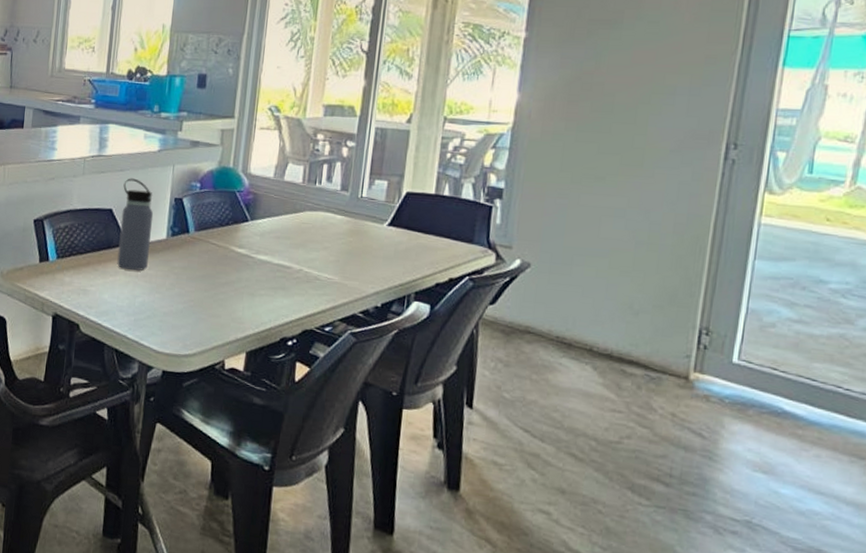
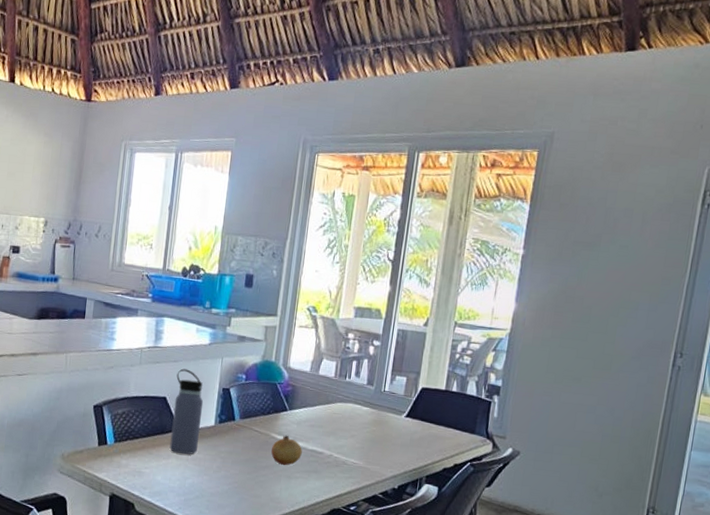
fruit: none [231,248,267,282] -> present [271,435,303,466]

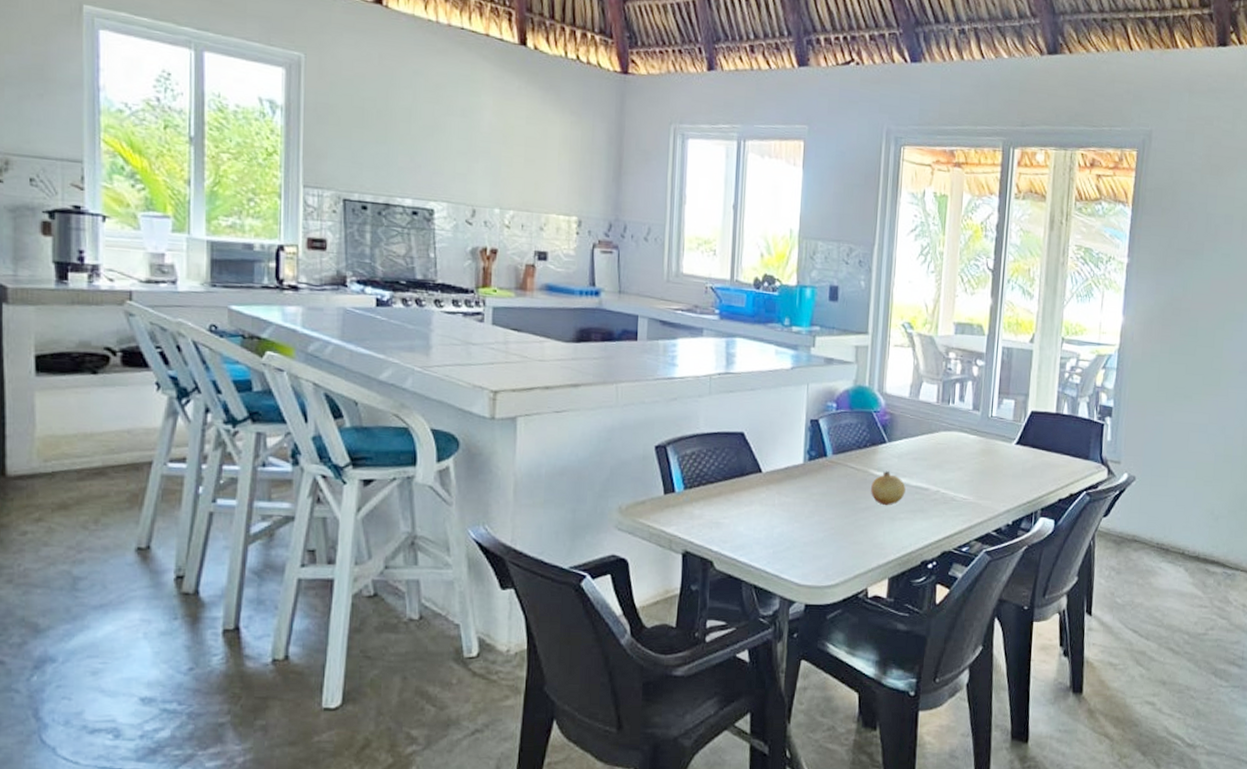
water bottle: present [169,368,204,454] -> none [752,398,789,499]

